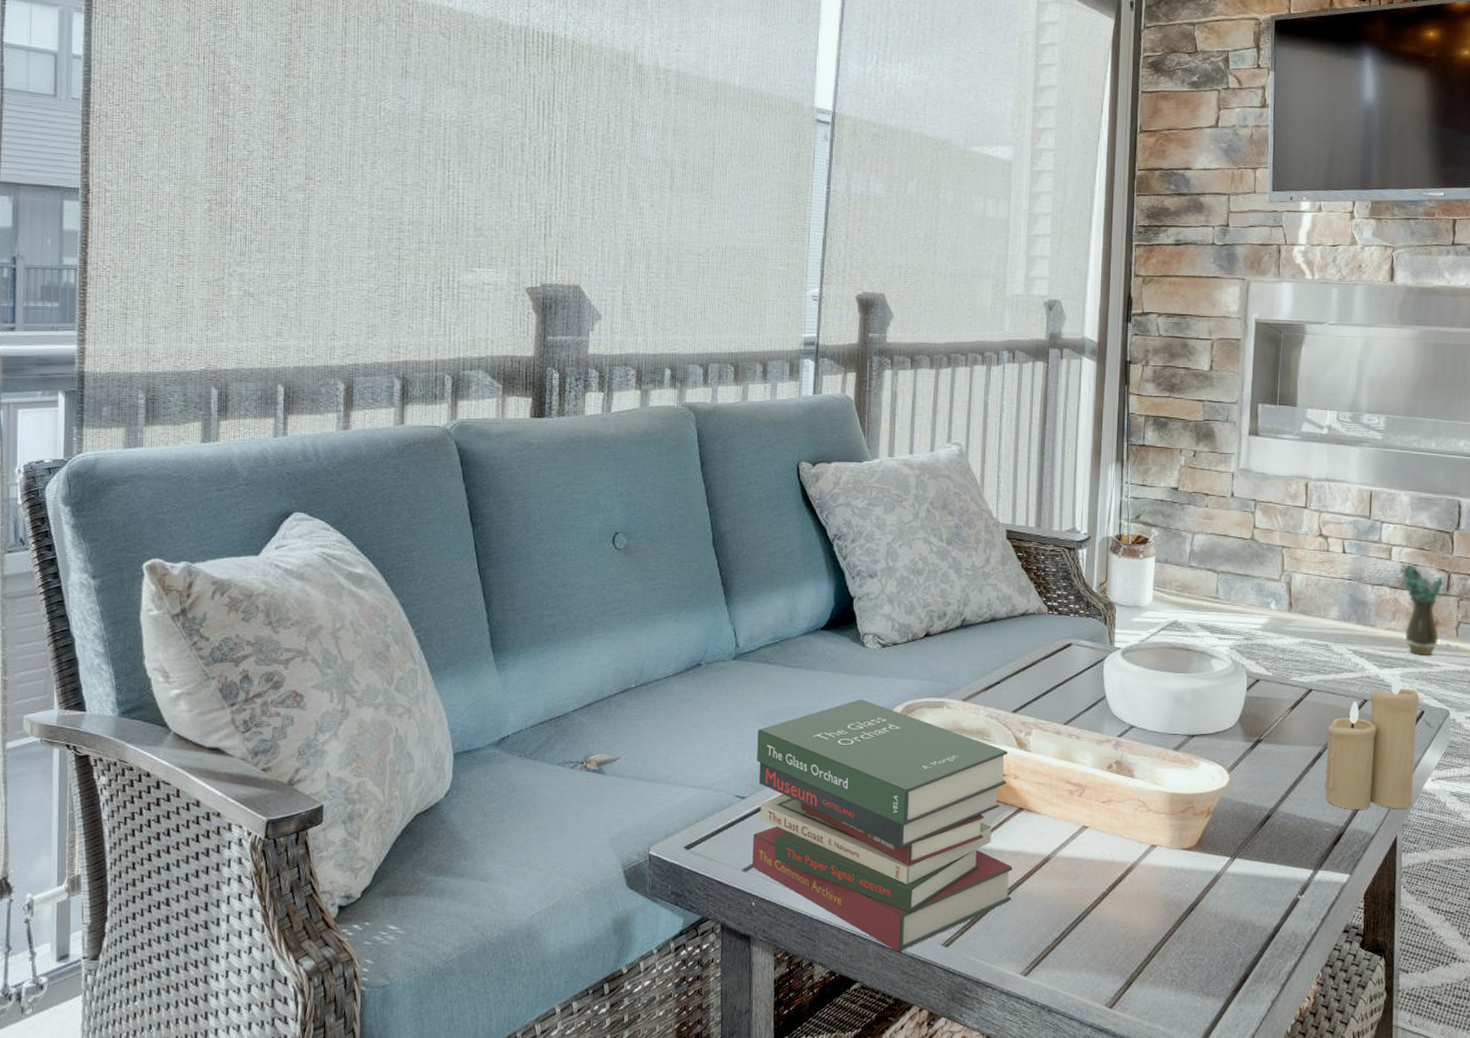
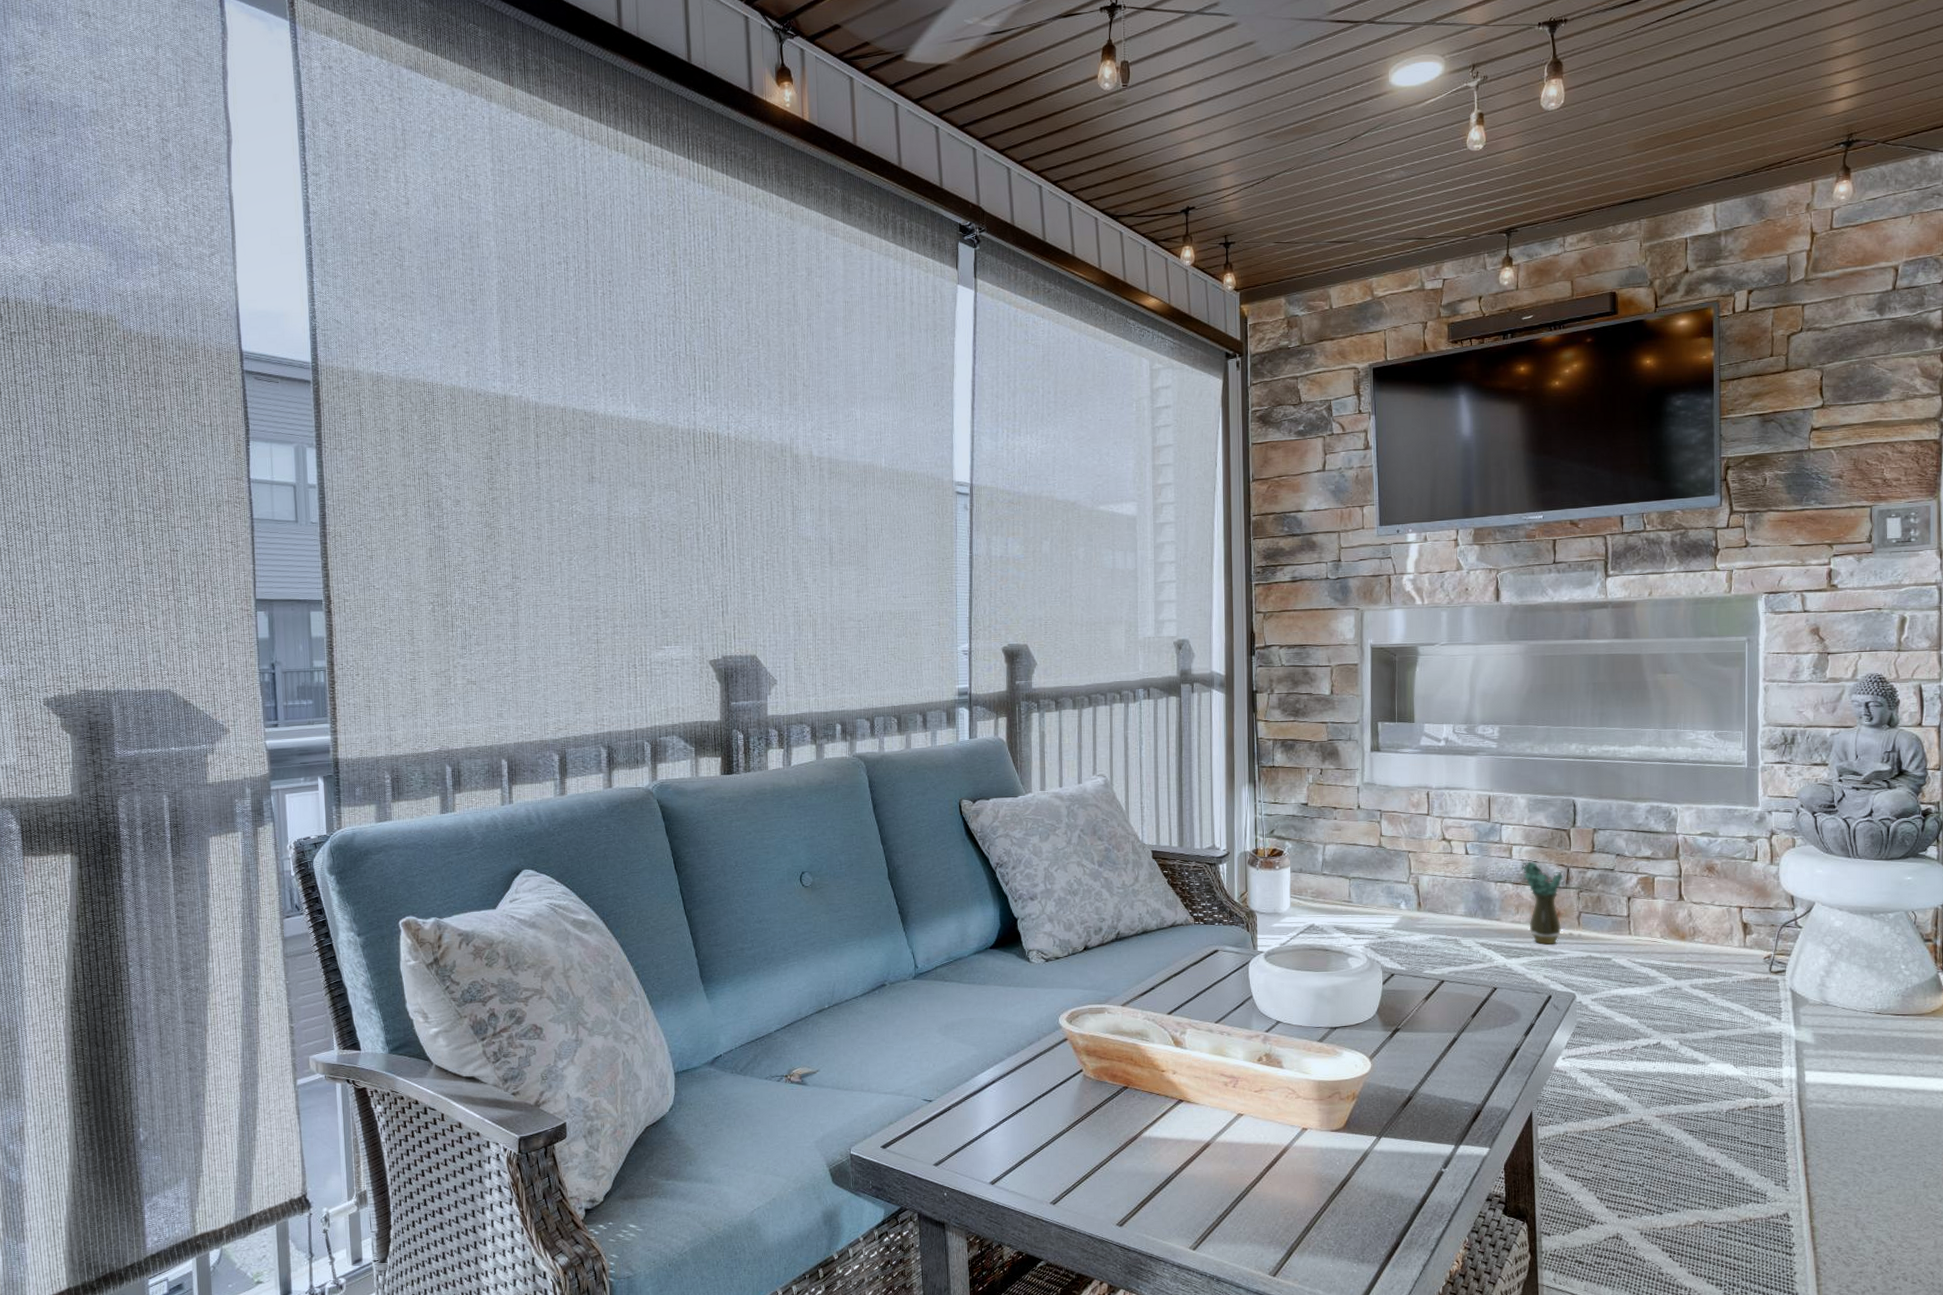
books: present [752,699,1012,951] -> none [939,1009,1177,1232]
candle: present [1324,672,1419,810] -> none [1460,961,1546,1089]

